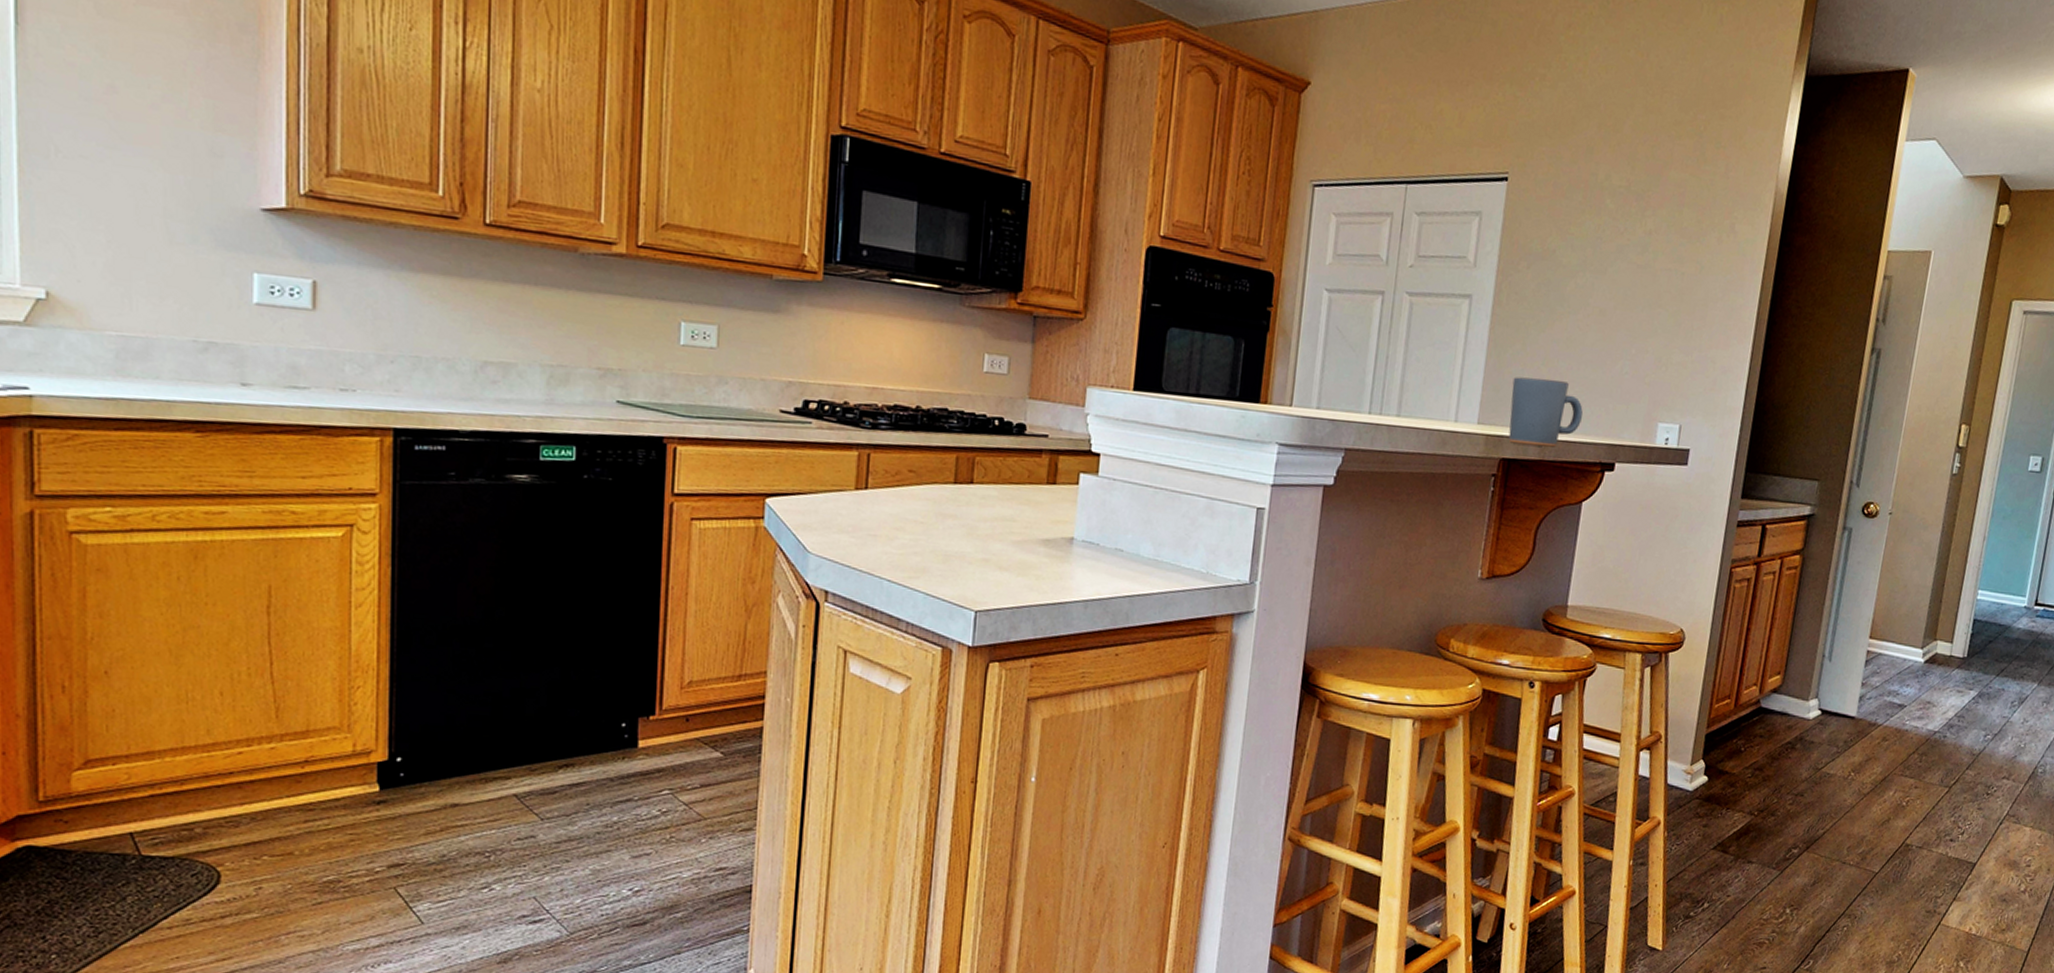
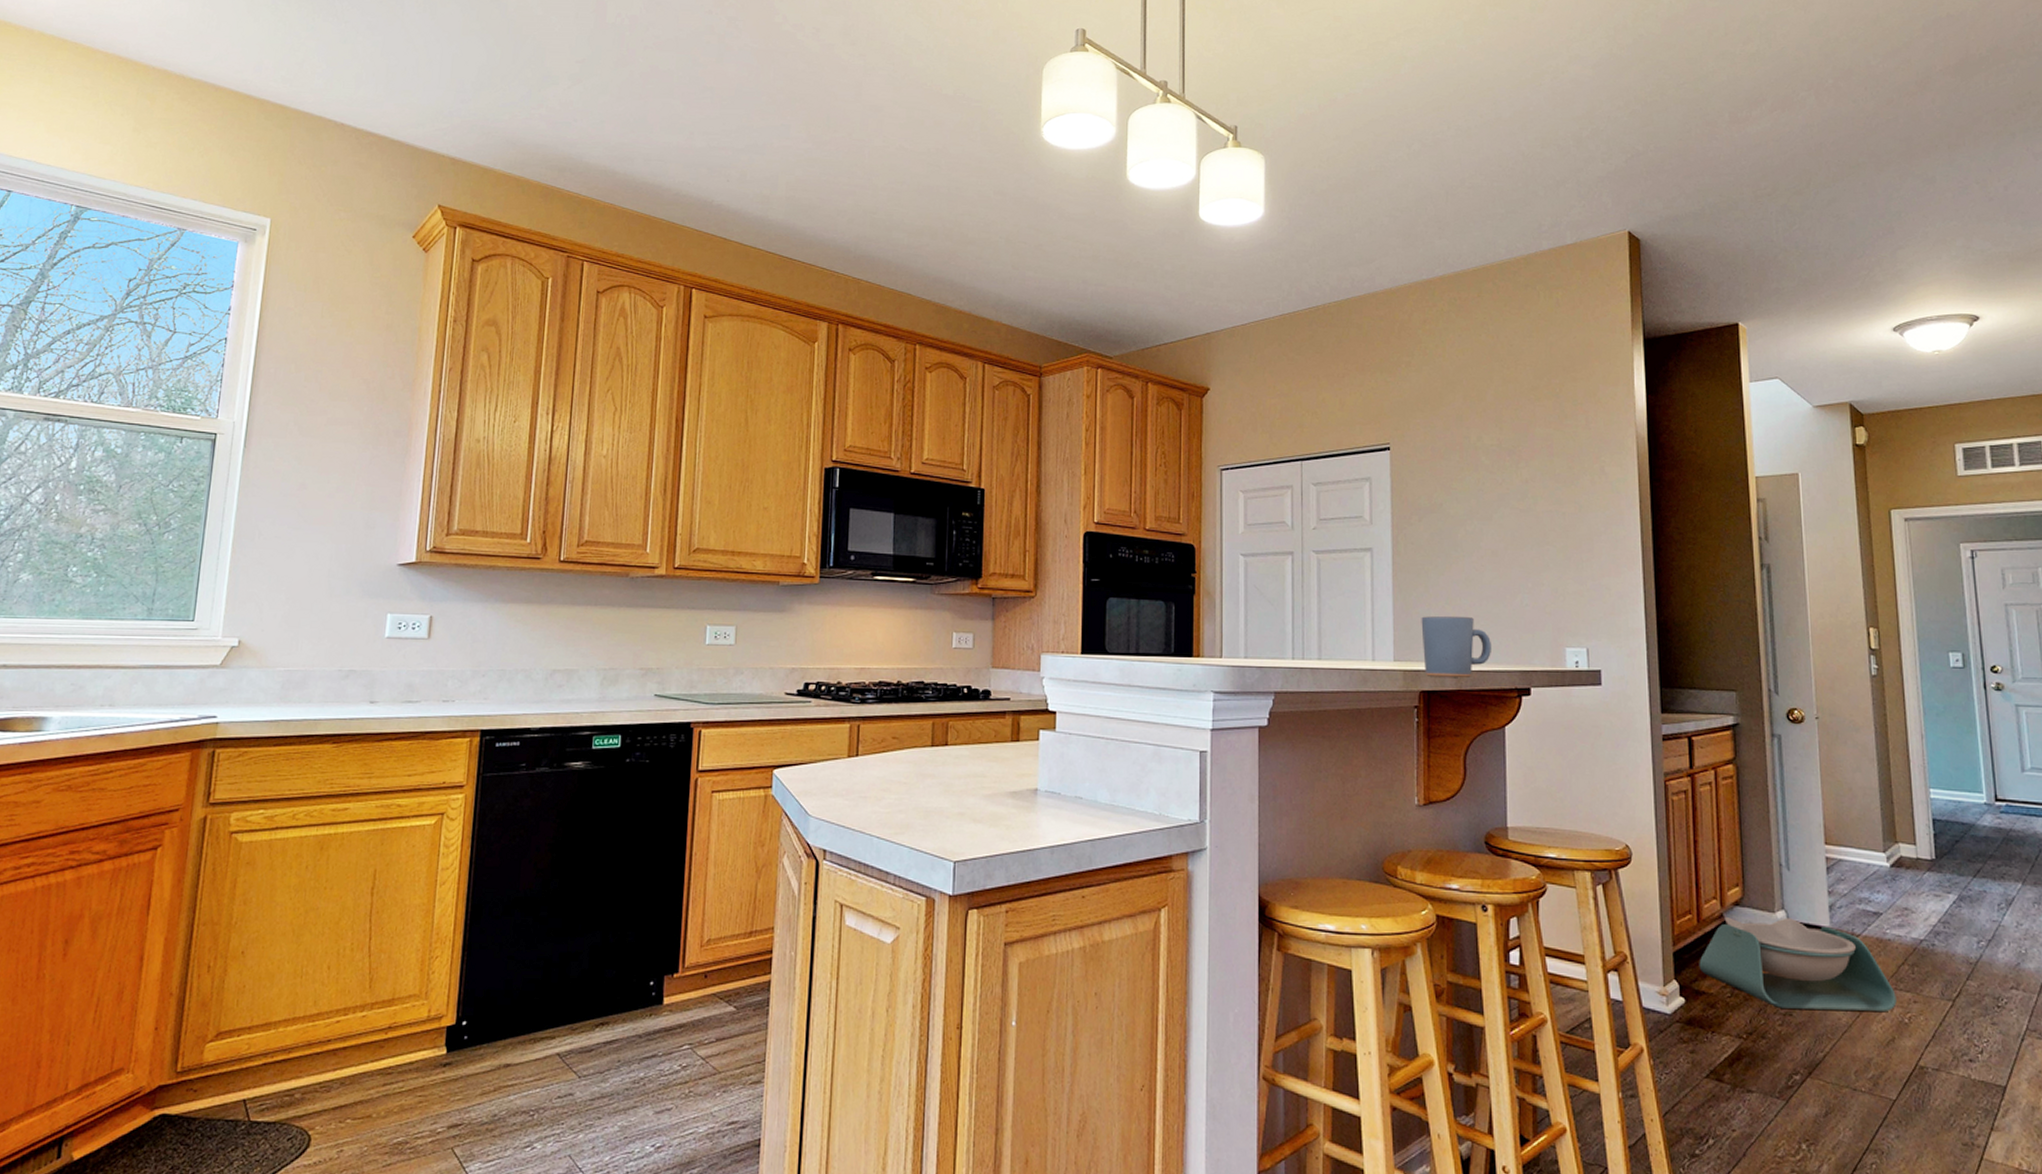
pet bowl: none [1727,703,1901,796] -> present [1699,917,1897,1013]

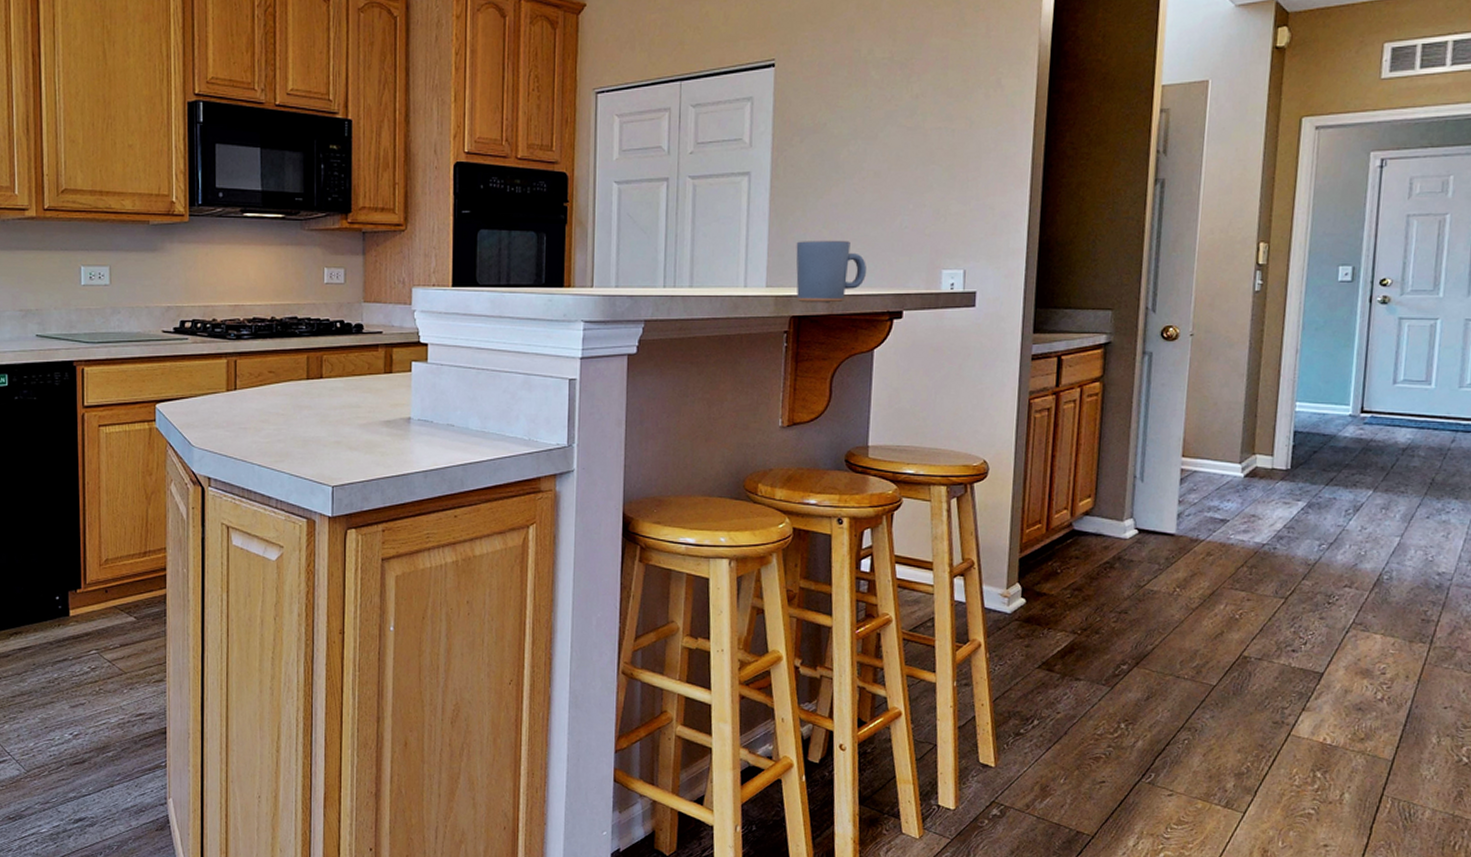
pet bowl: present [1699,917,1897,1013] -> none [1043,525,1231,610]

